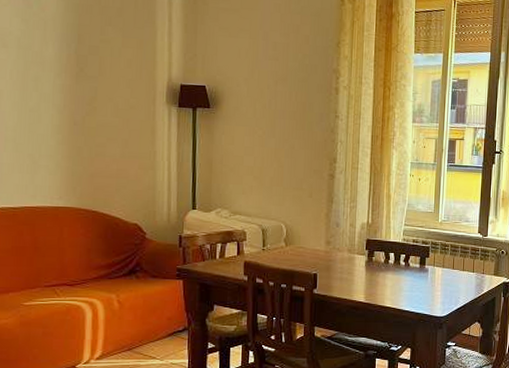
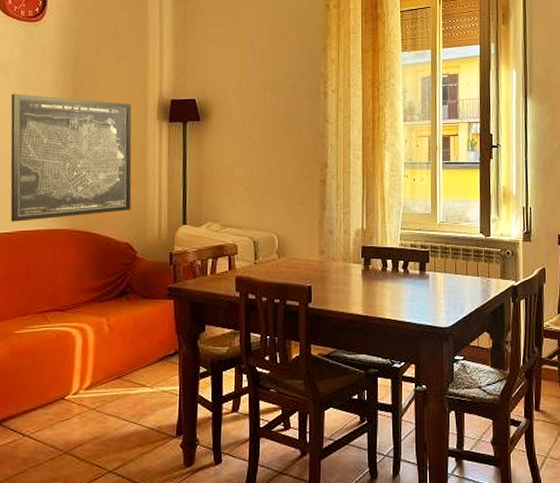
wall art: none [11,66,140,198] -> present [10,93,132,222]

